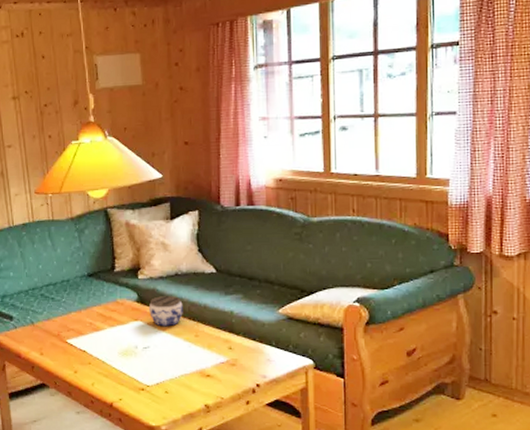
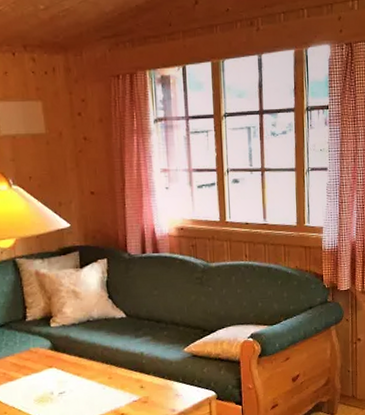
jar: present [149,295,183,327] -> none [63,341,96,372]

